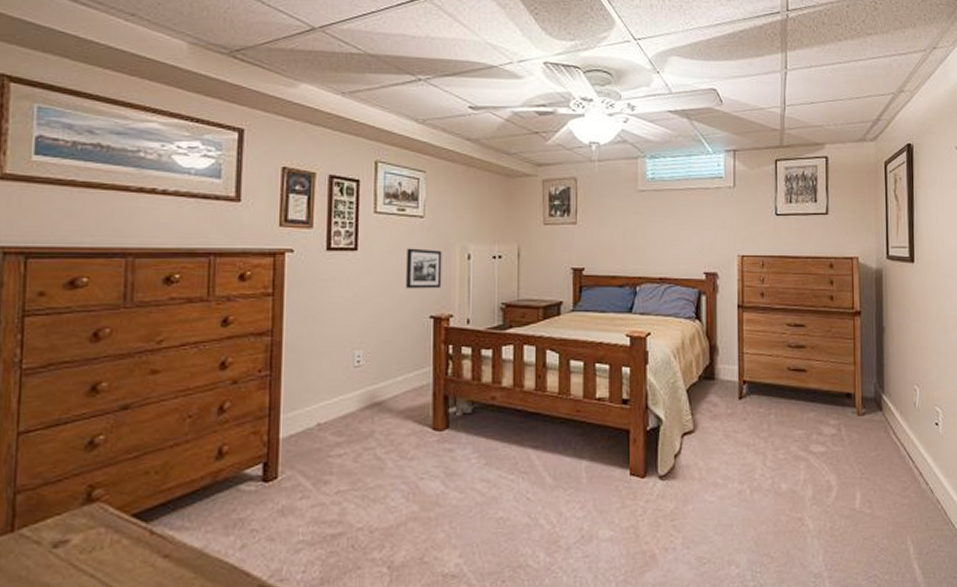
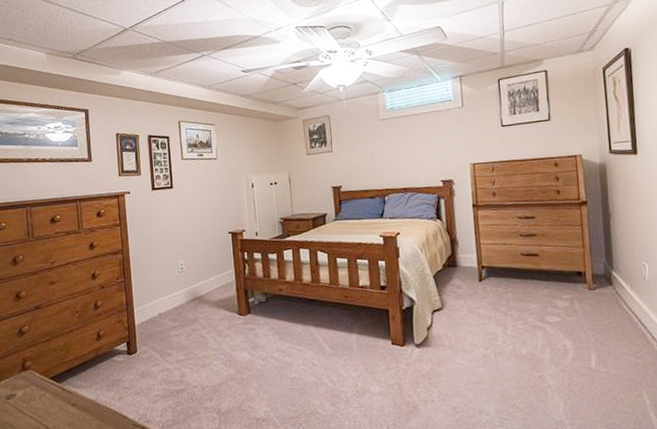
picture frame: present [406,248,442,289] -> none [207,182,235,213]

